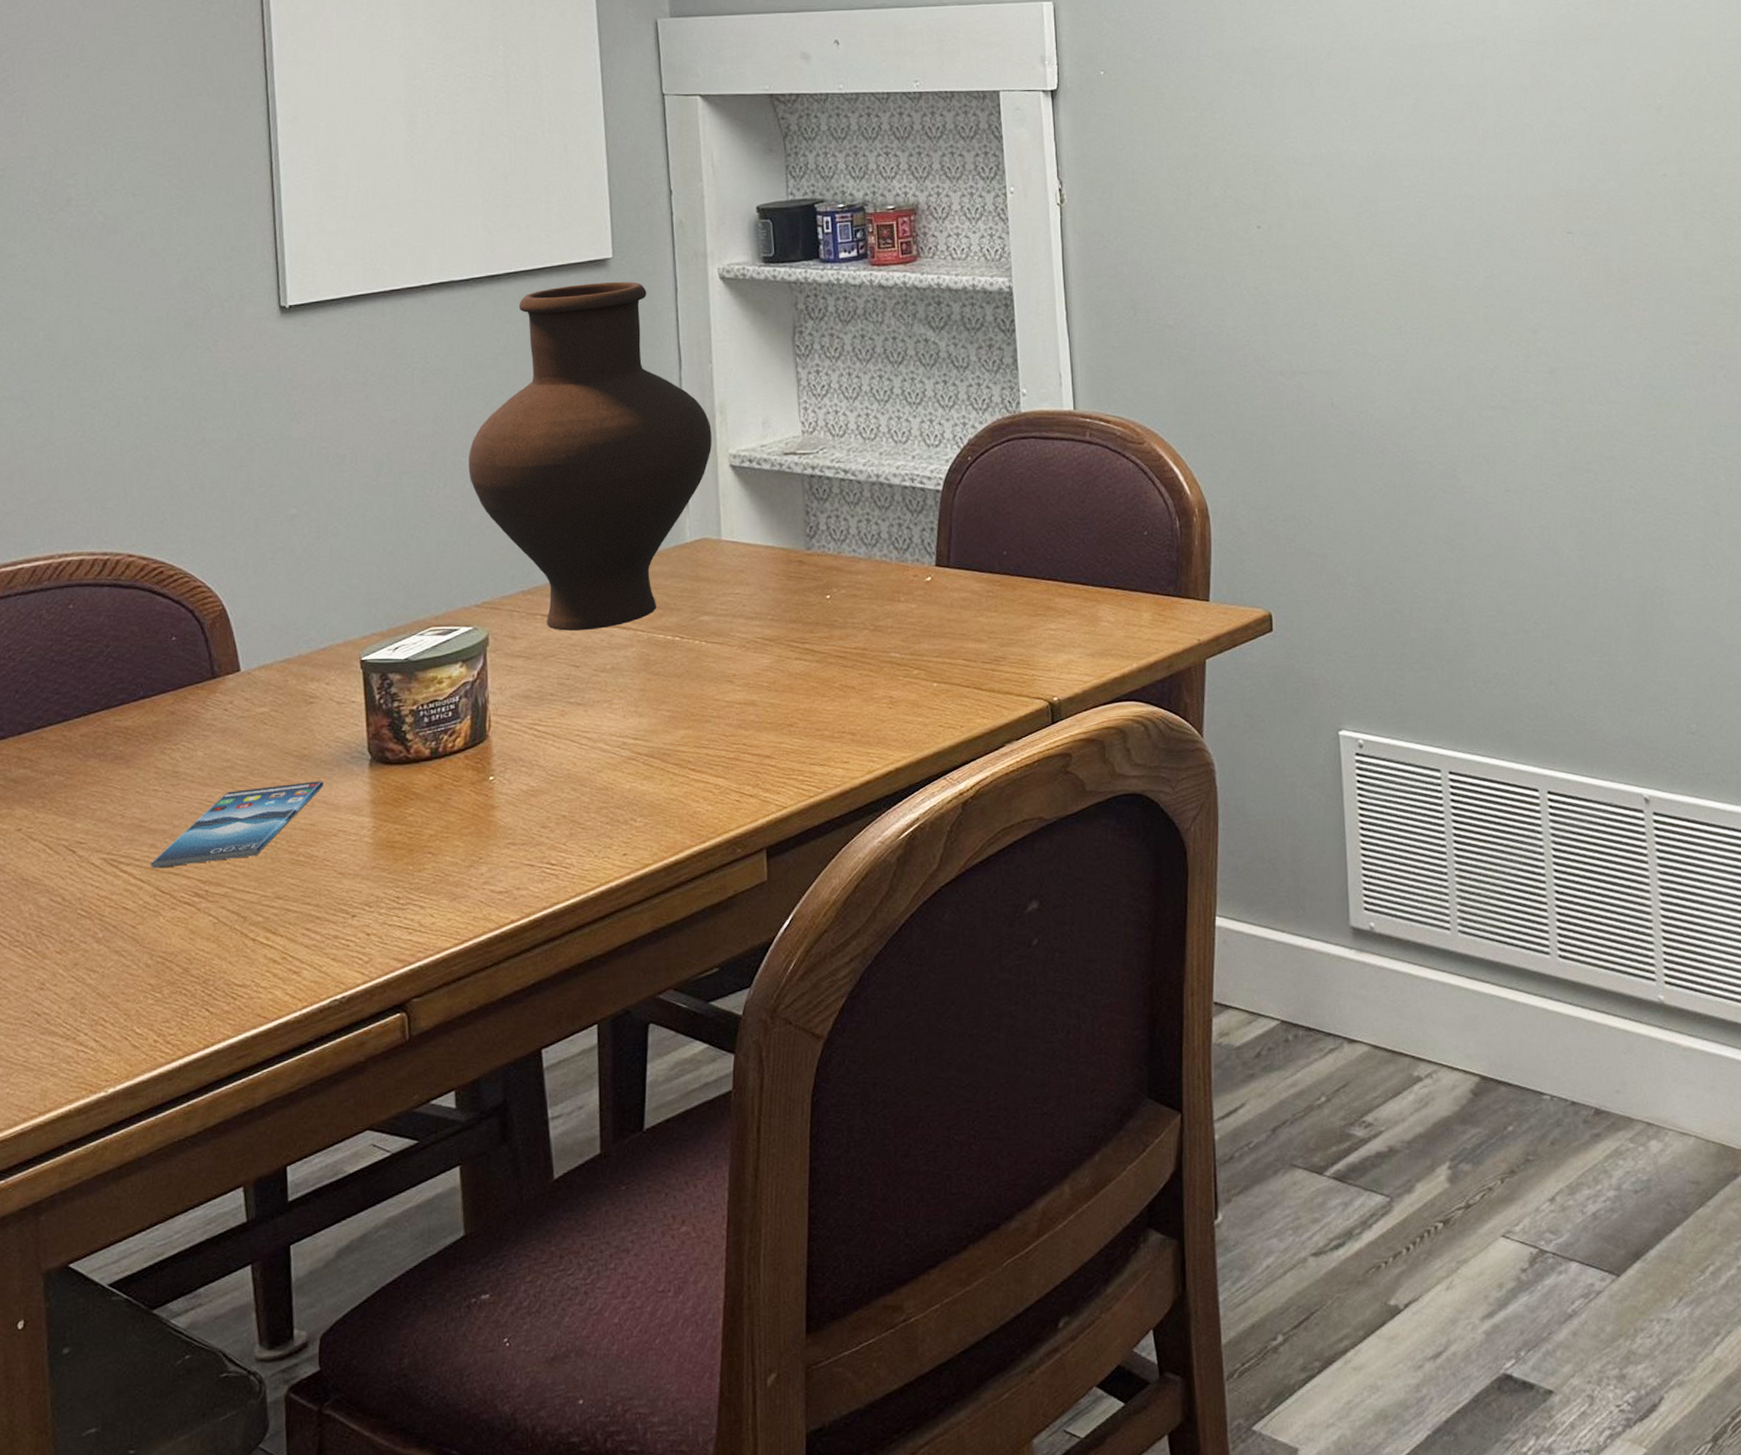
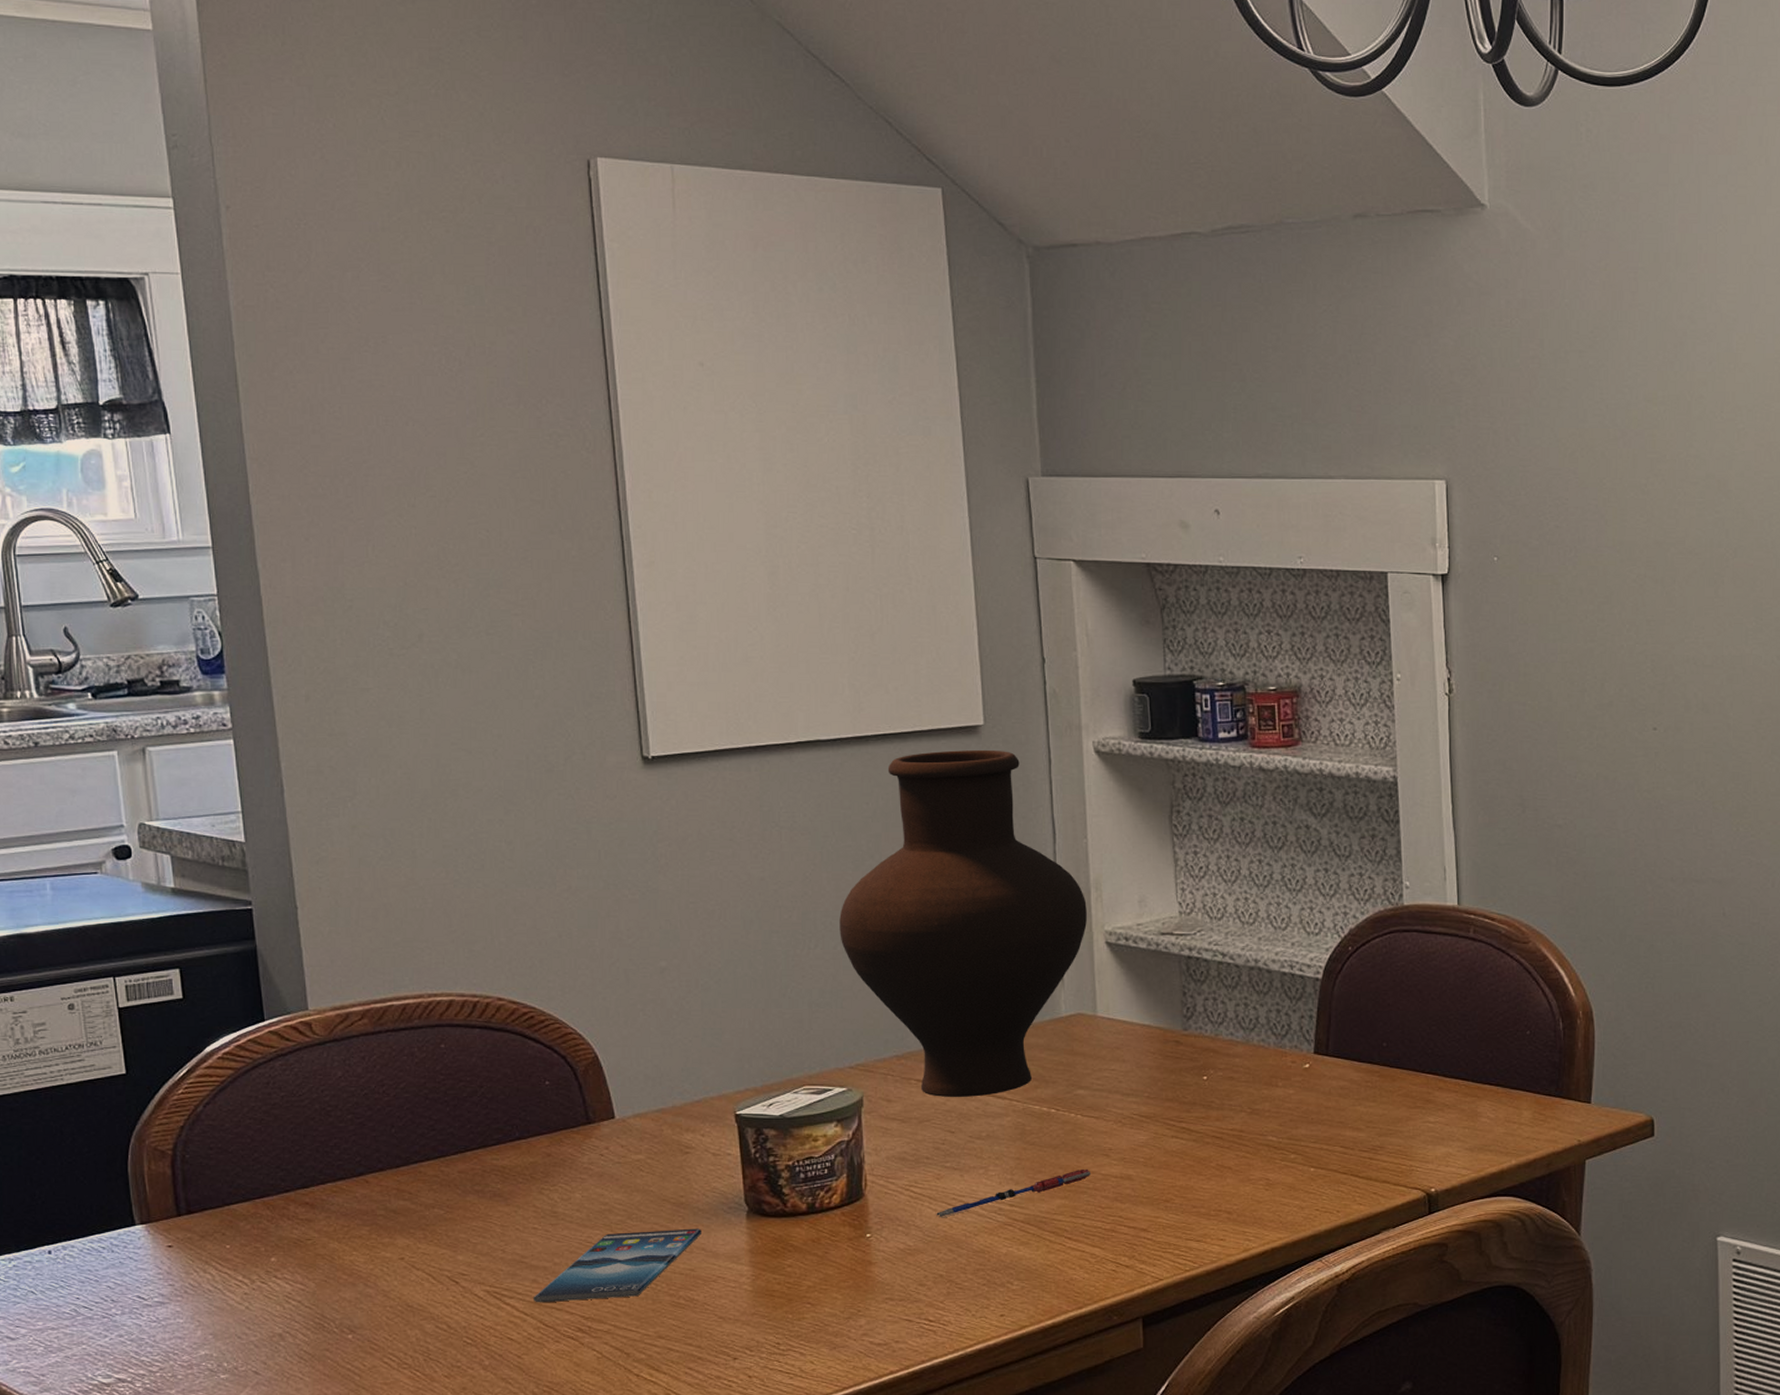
pen: none [559,696,716,756] -> present [935,1168,1092,1218]

